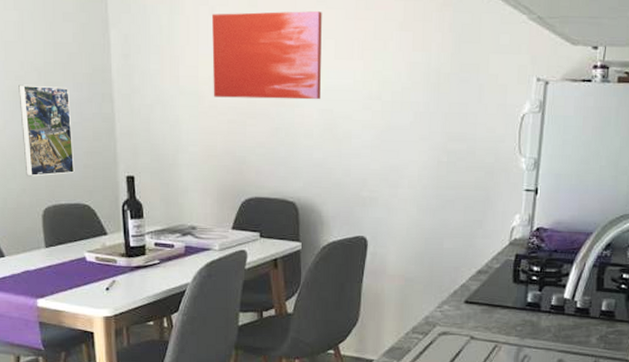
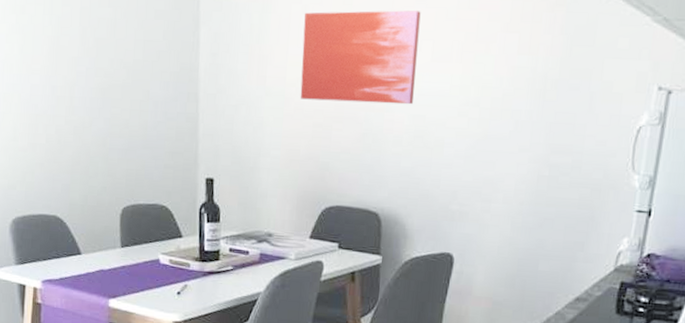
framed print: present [18,84,75,177] -> none [106,82,156,175]

